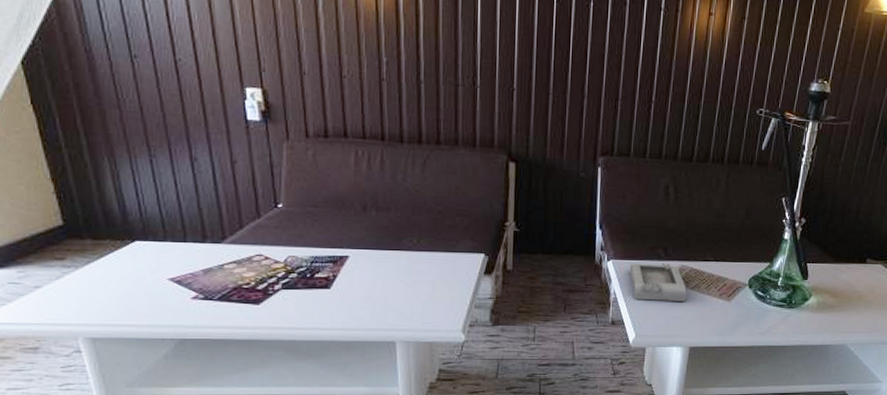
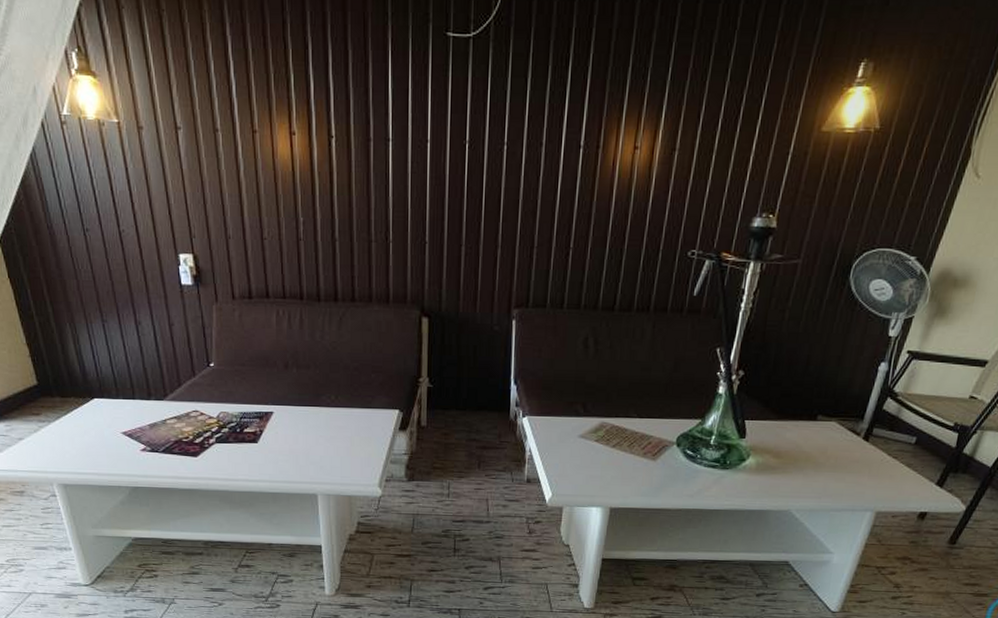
ashtray: present [629,263,687,301] -> none [545,419,608,460]

